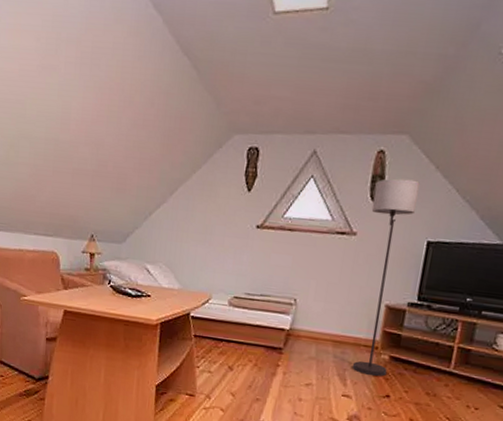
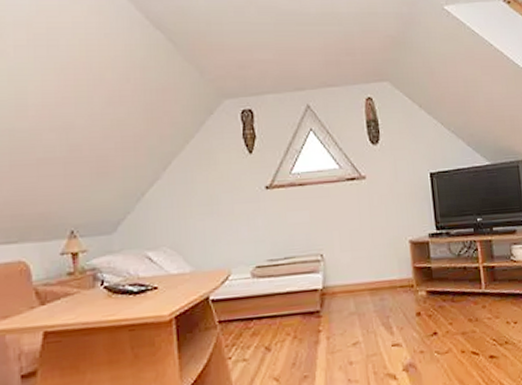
lamp: present [352,178,420,377] -> none [371,120,428,317]

